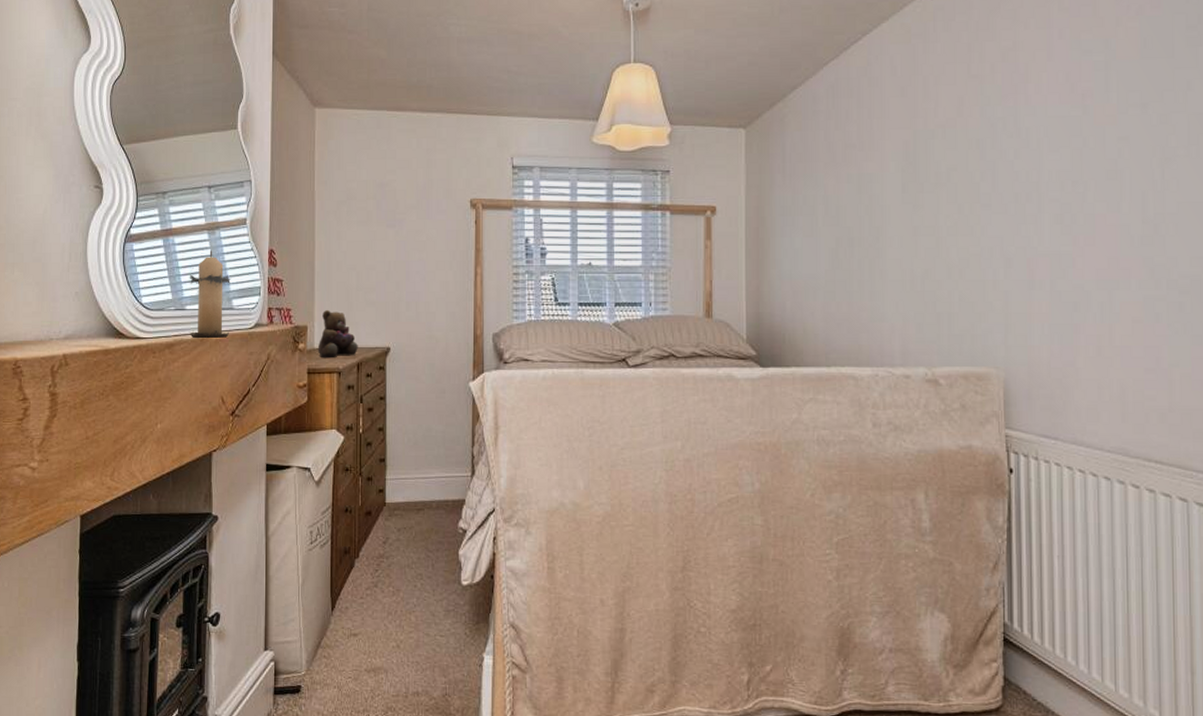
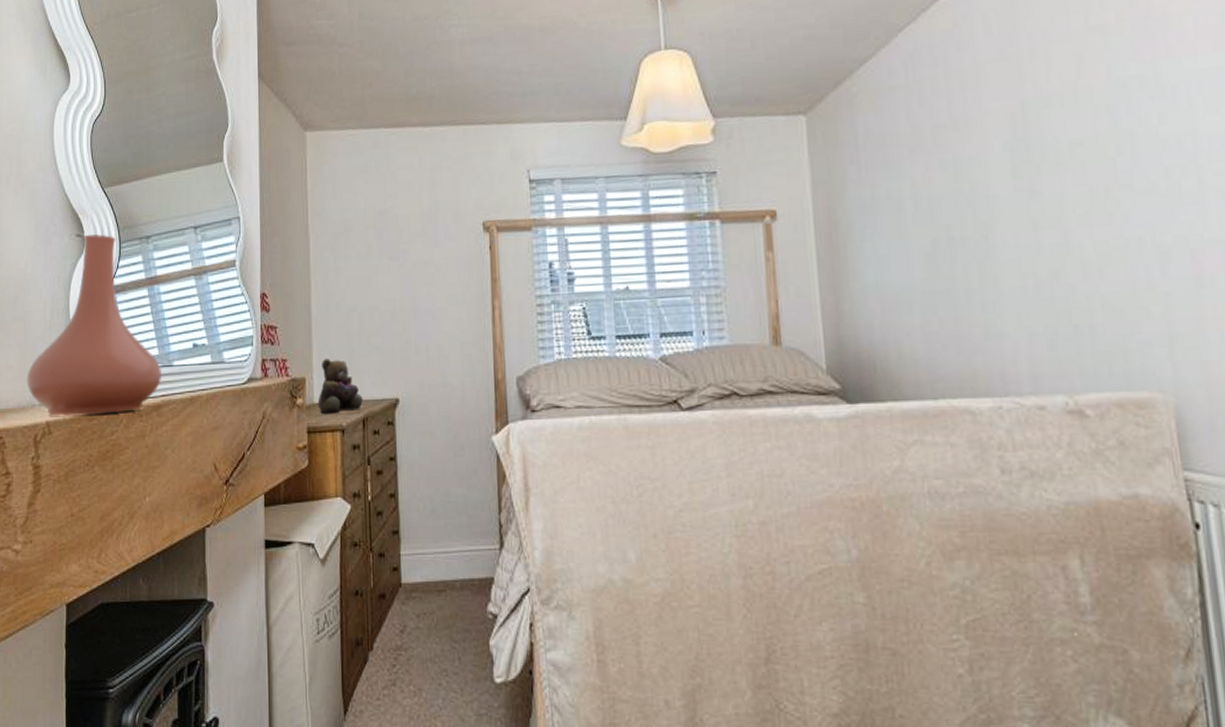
decorative vase: none [44,186,174,350] -> present [27,234,161,416]
candle: present [189,250,232,339] -> none [176,298,222,398]

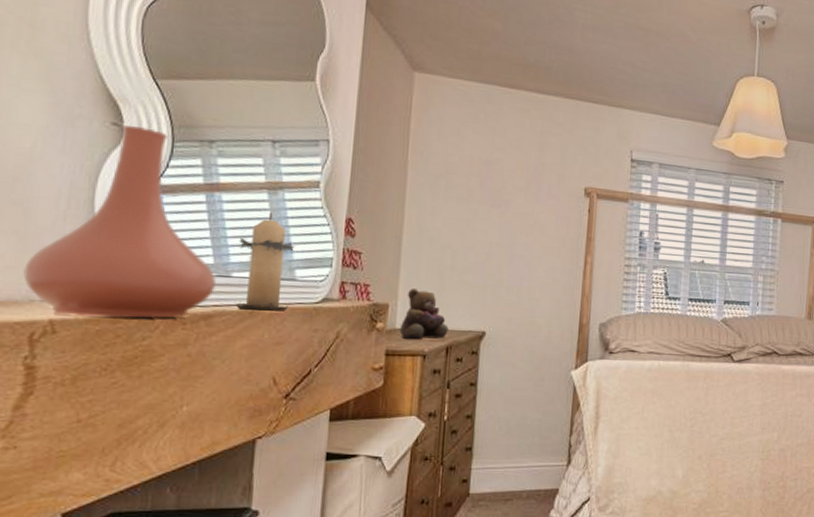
candle: none [176,298,222,398] -> present [235,213,296,313]

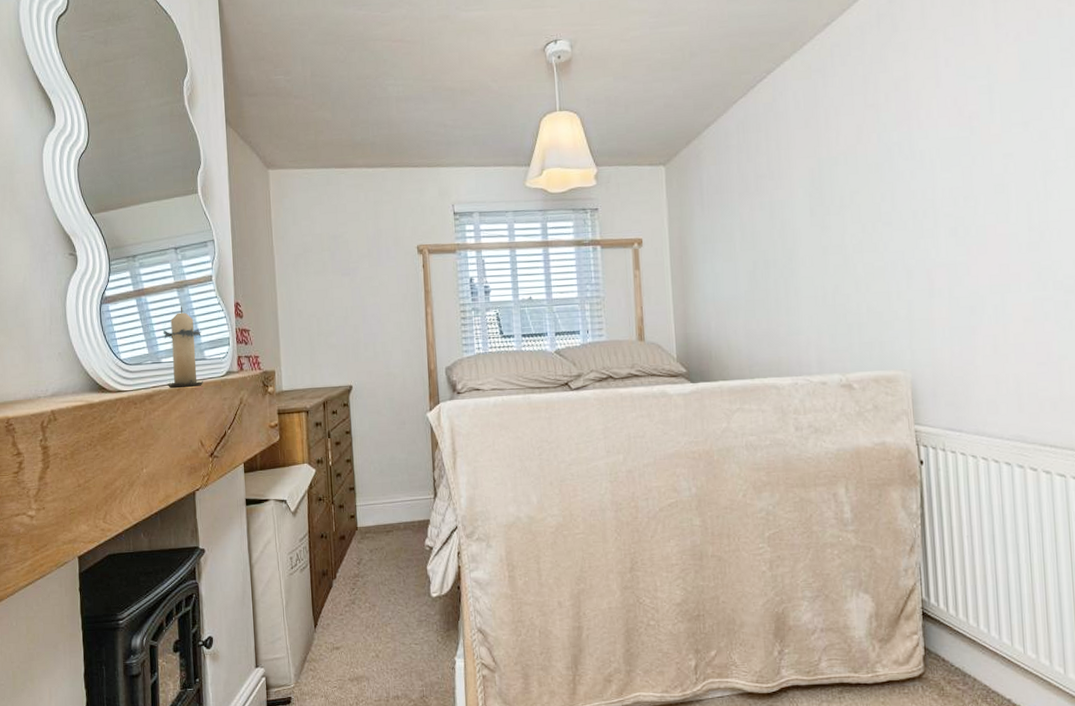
decorative vase: present [23,124,216,318] -> none [31,253,152,406]
teddy bear: present [399,287,449,339] -> none [285,354,323,398]

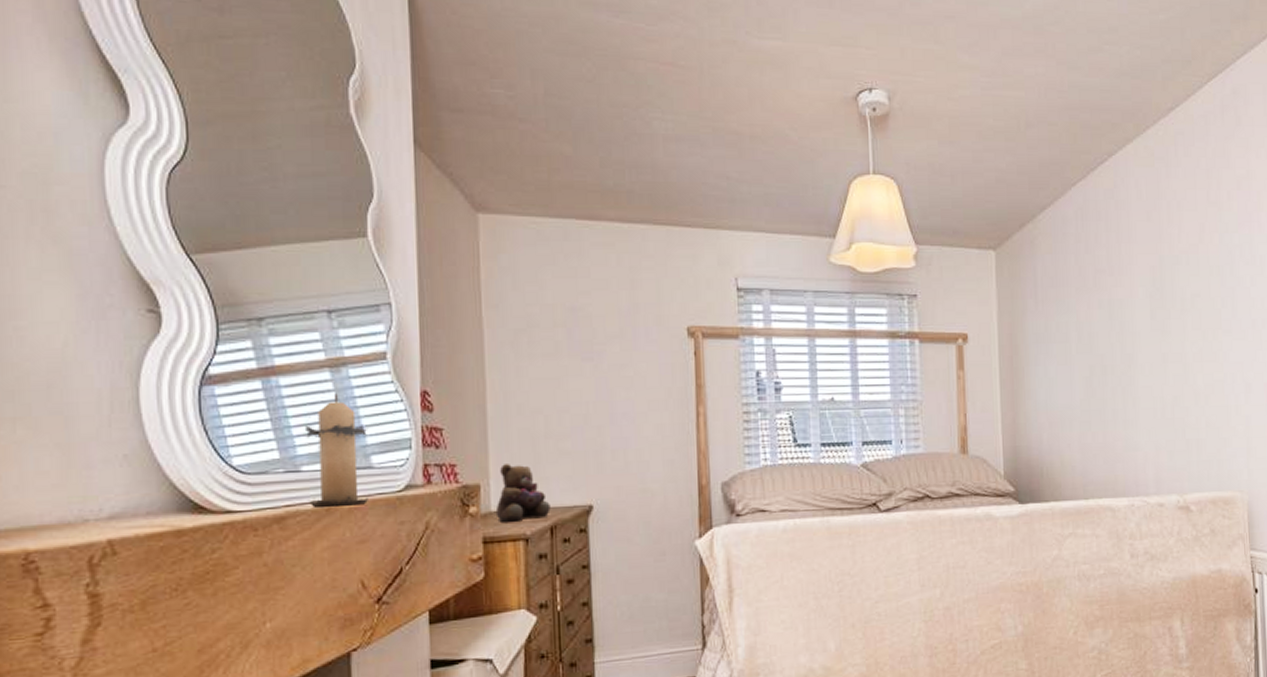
teddy bear: none [285,354,323,398] -> present [495,463,551,522]

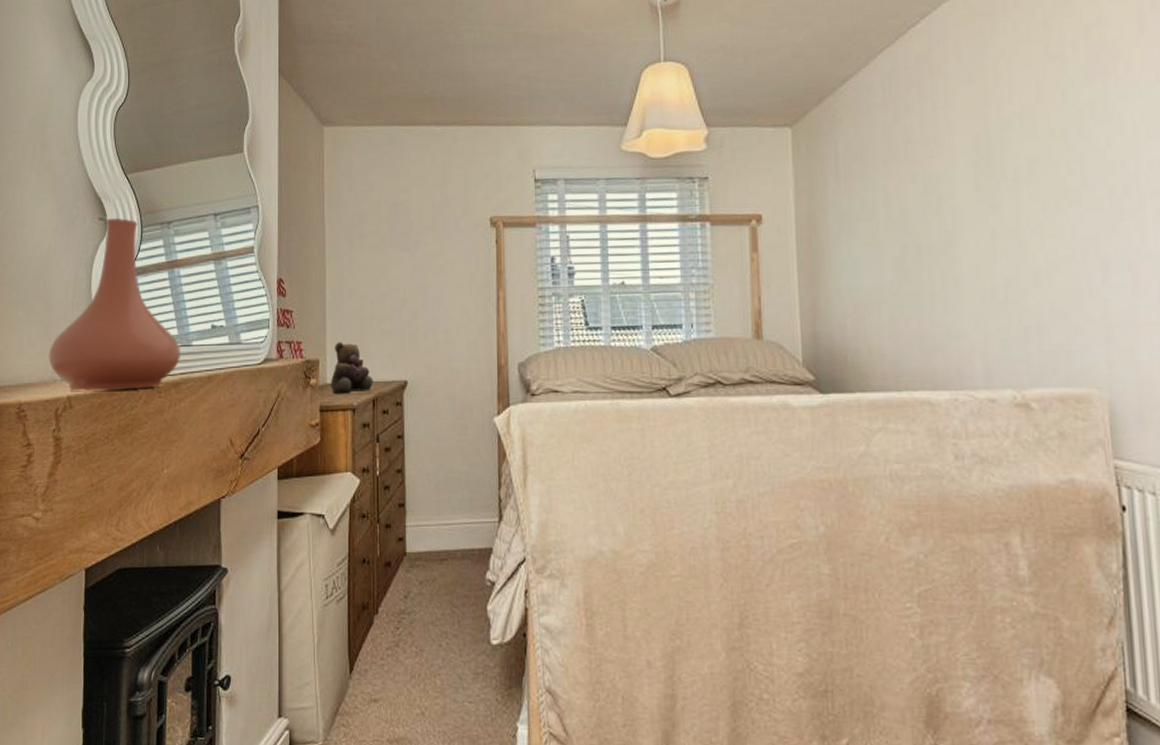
decorative vase: none [72,310,284,533] -> present [48,218,180,391]
candle: present [304,393,369,509] -> none [195,282,239,377]

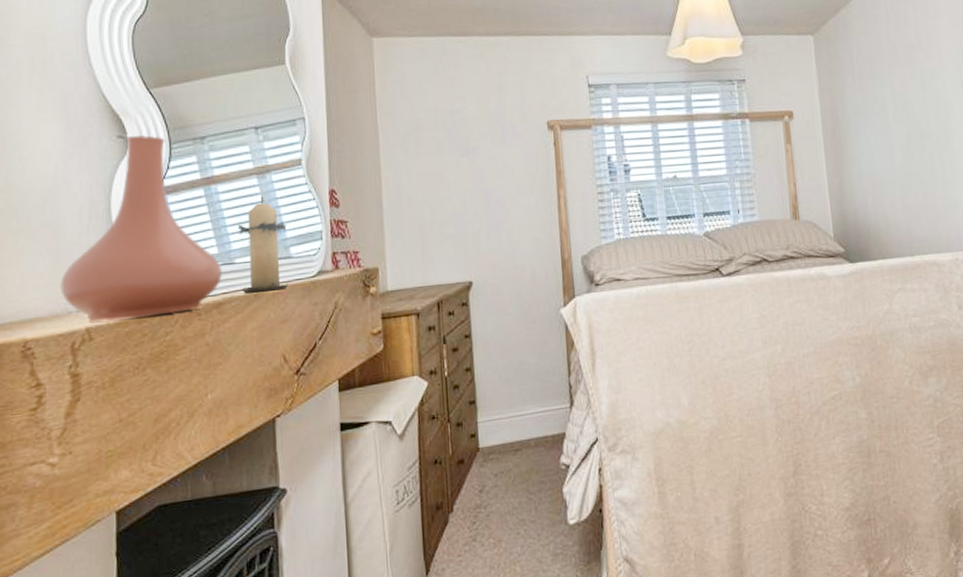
candle: none [195,282,239,377] -> present [237,196,288,295]
teddy bear: present [330,341,373,393] -> none [391,248,437,300]

